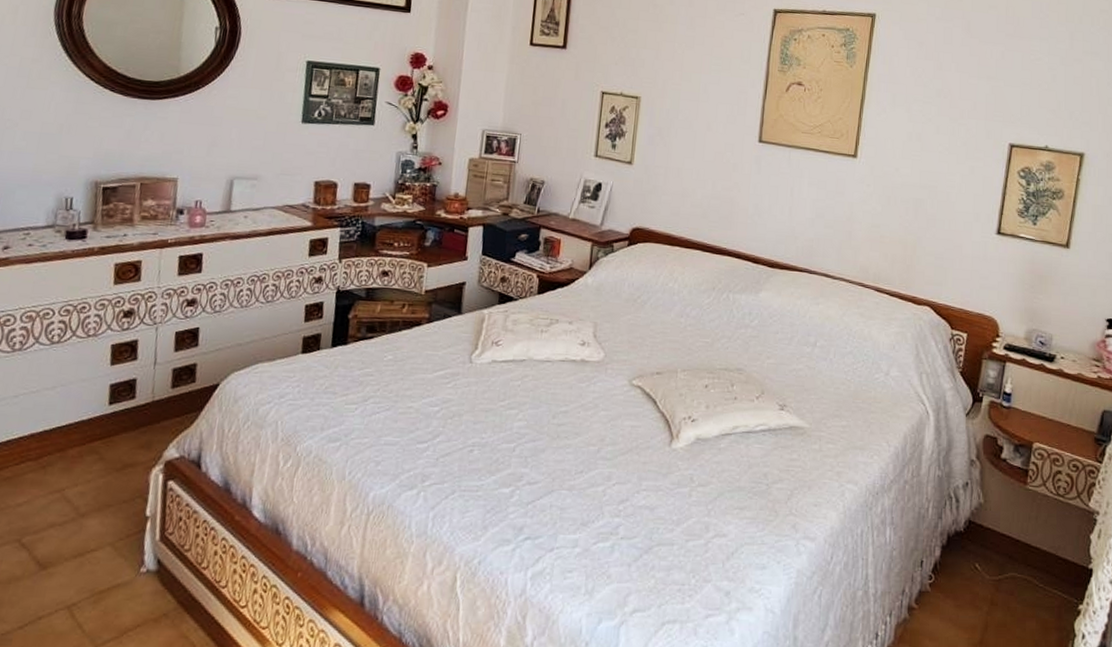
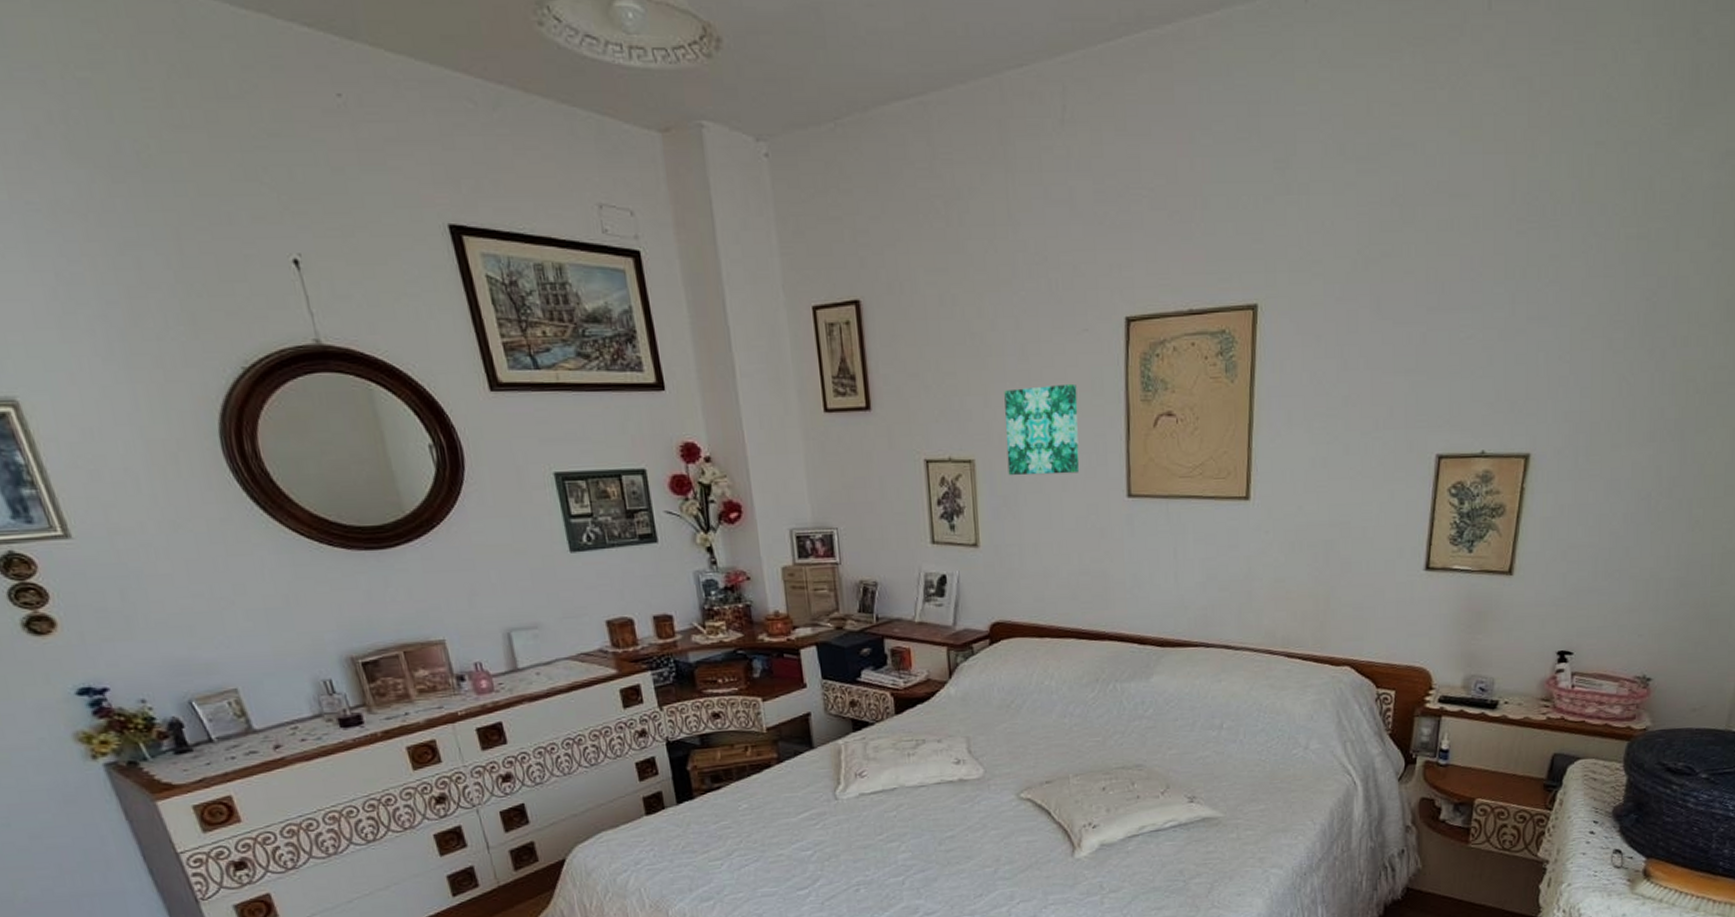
wall art: none [666,48,730,119] -> present [1004,383,1080,476]

